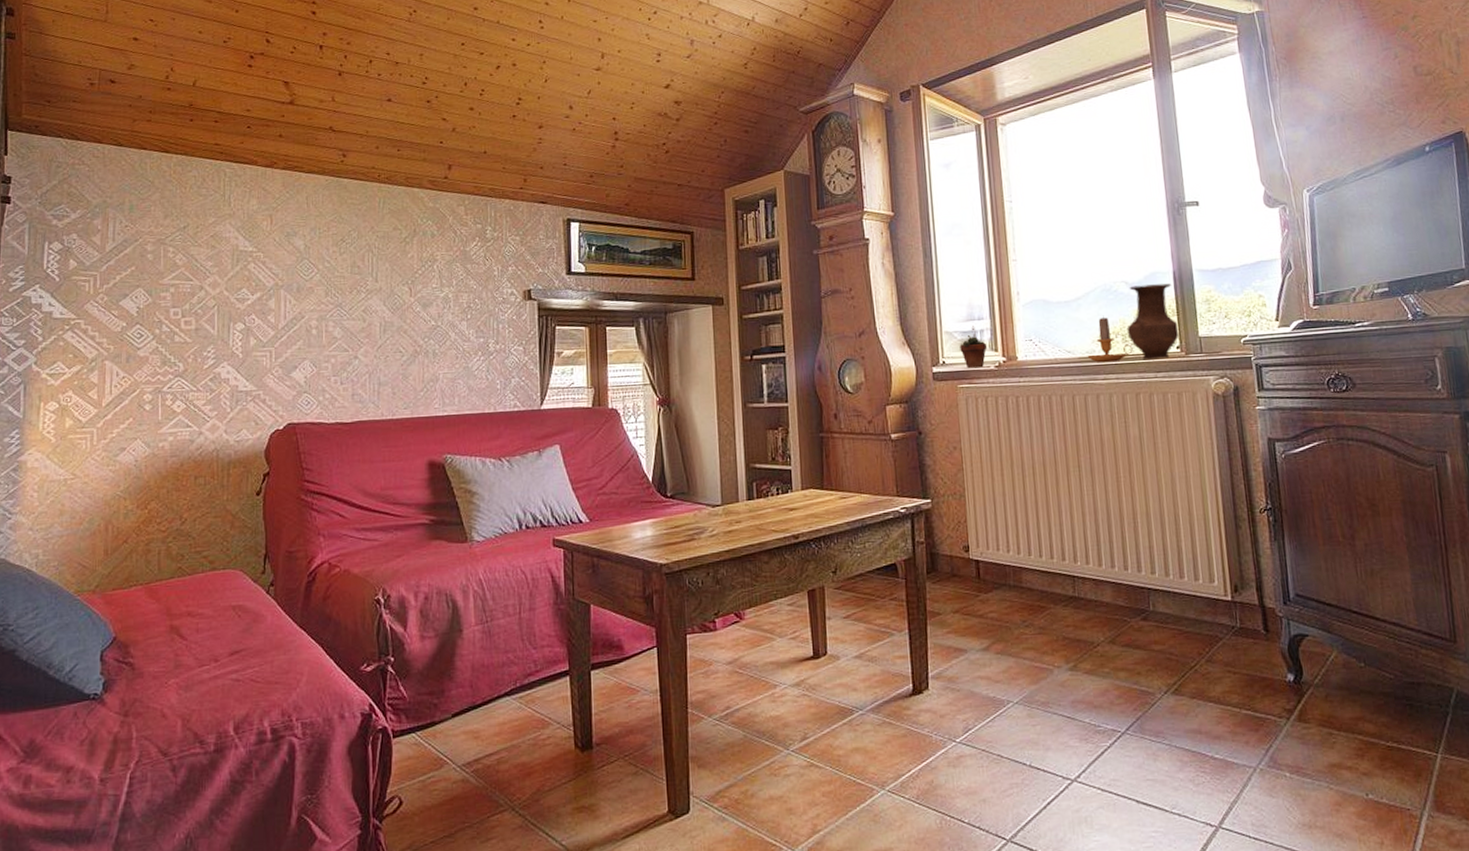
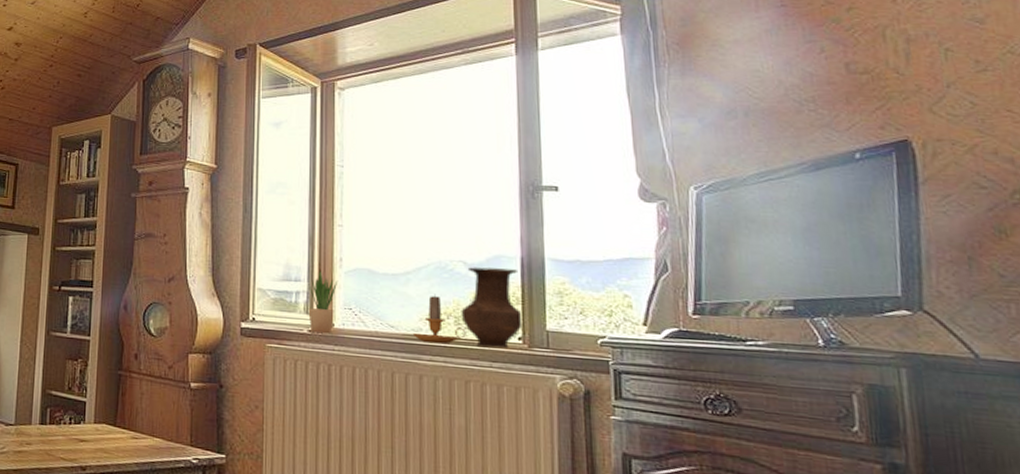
succulent plant: present [959,326,988,369] -> none [272,286,302,330]
potted plant: none [992,304,1018,368] -> present [308,268,338,334]

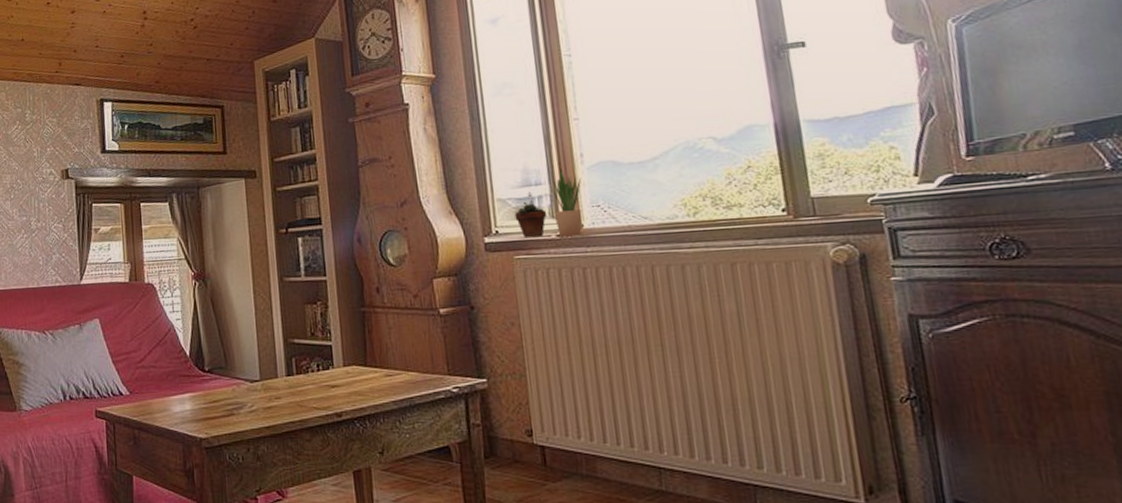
succulent plant: none [272,286,302,330] -> present [514,192,547,239]
candle: present [412,293,466,345] -> none [668,176,726,230]
vase: present [461,267,524,349] -> none [716,137,786,226]

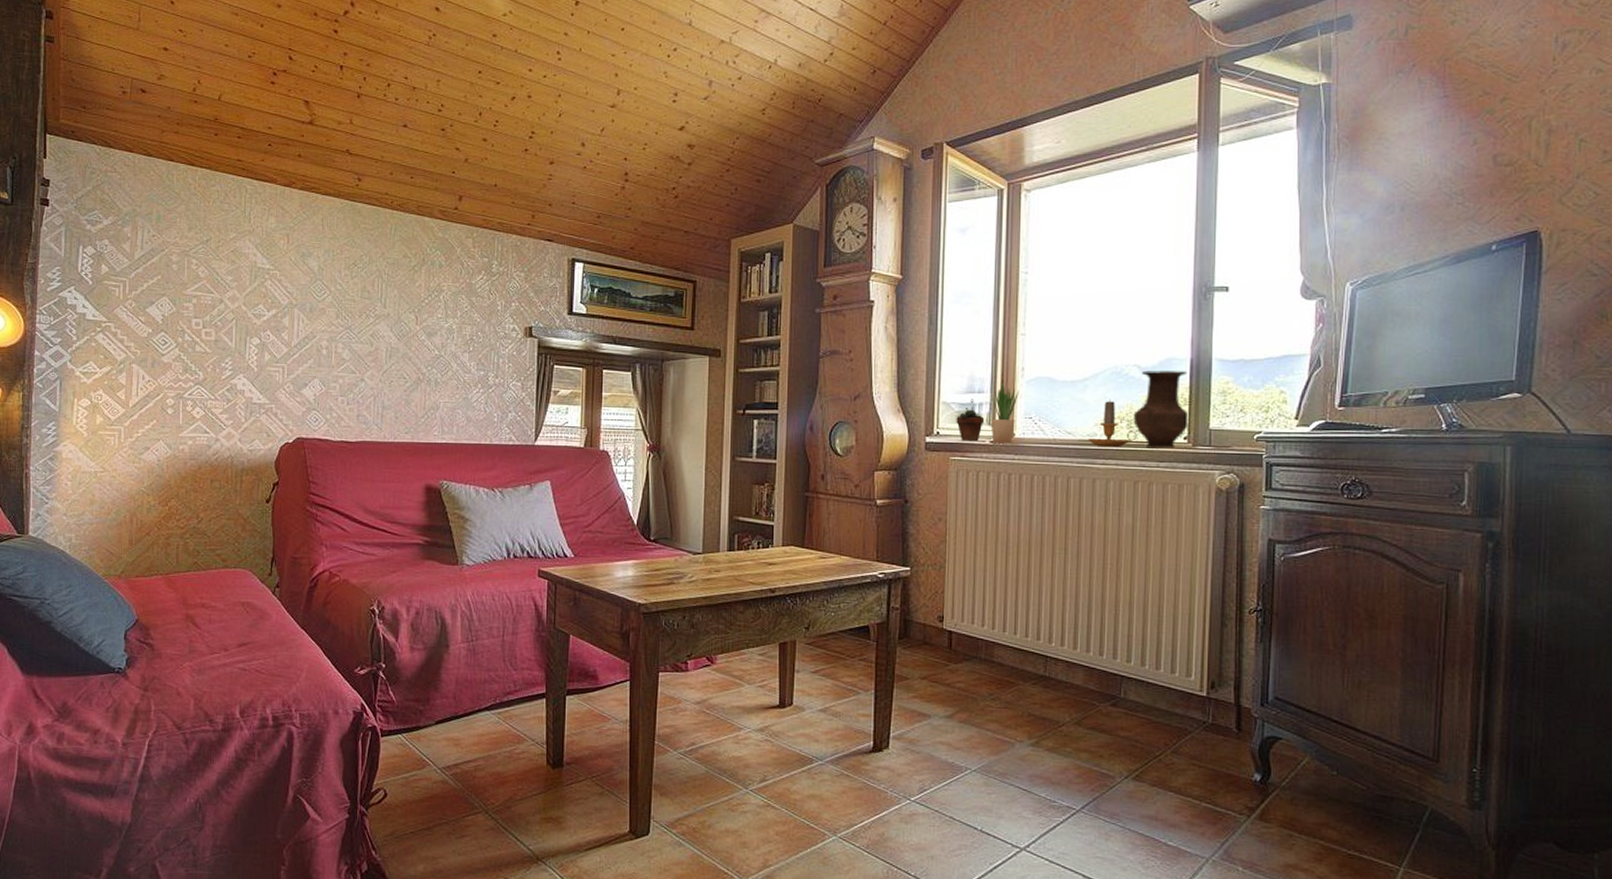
candle: none [668,176,726,230] -> present [1088,398,1137,448]
vase: none [716,137,786,226] -> present [1133,370,1190,449]

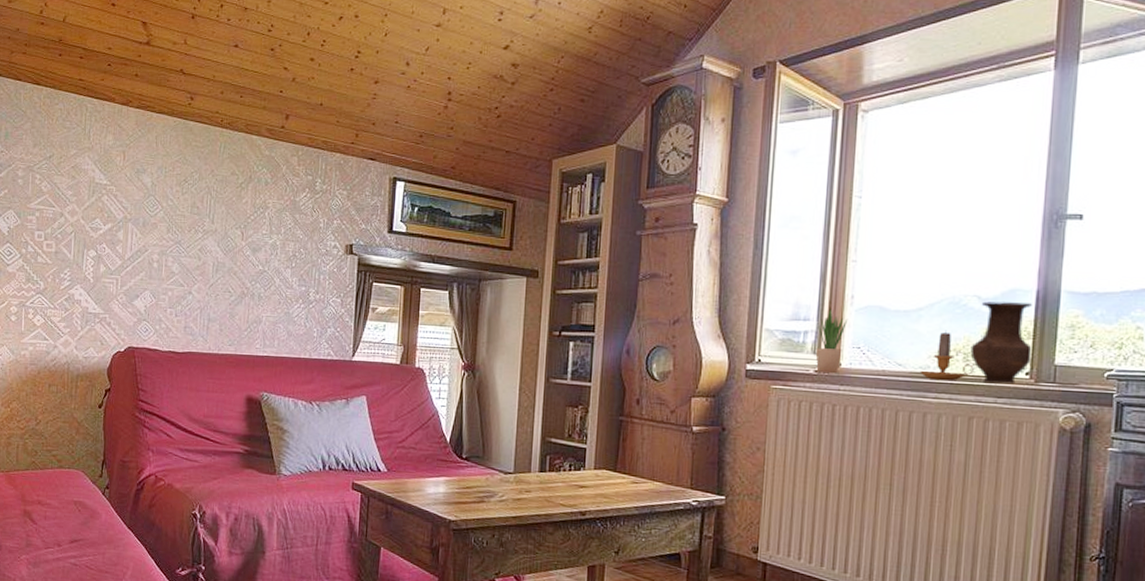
succulent plant: present [956,399,985,442] -> none [779,326,810,371]

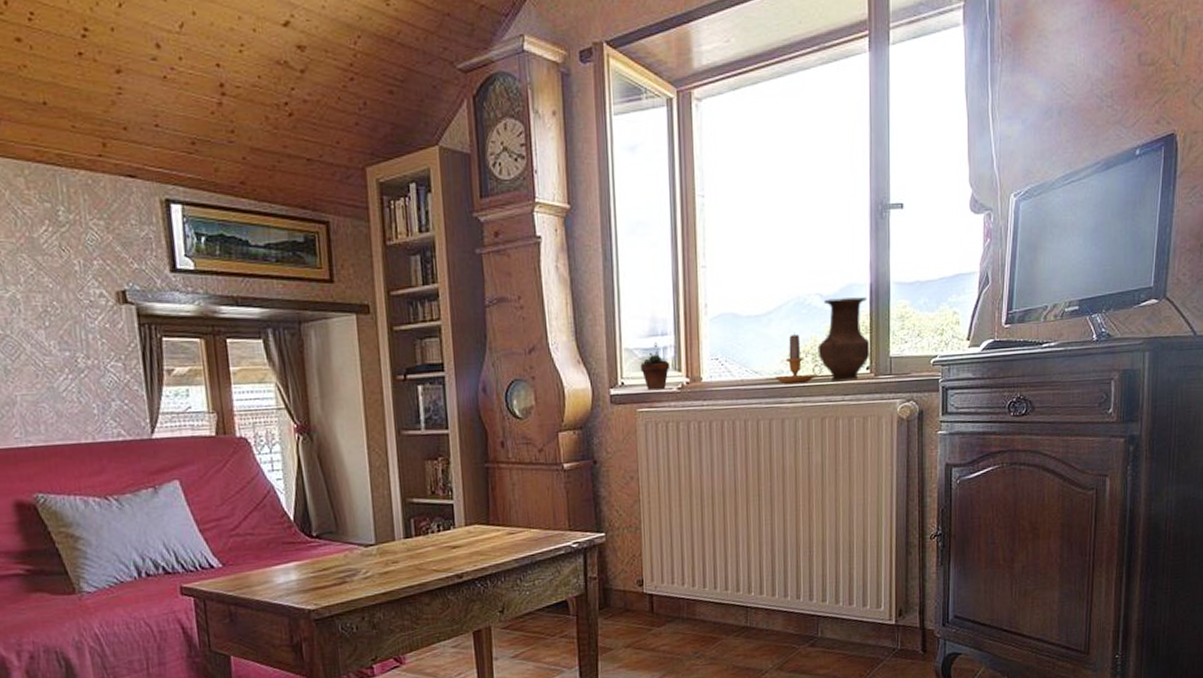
succulent plant: none [779,326,810,371] -> present [640,342,671,391]
potted plant: present [815,307,849,374] -> none [676,318,704,390]

